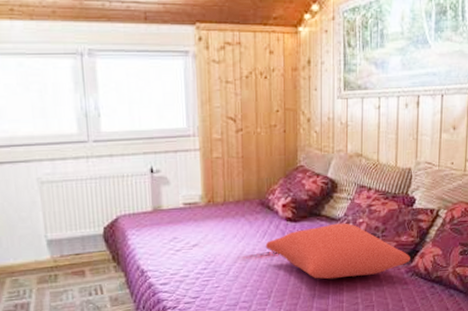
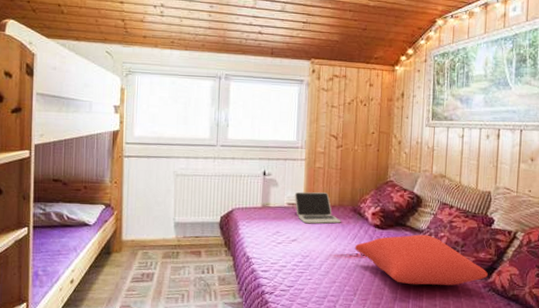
laptop: none [190,187,248,225] -> present [294,191,341,224]

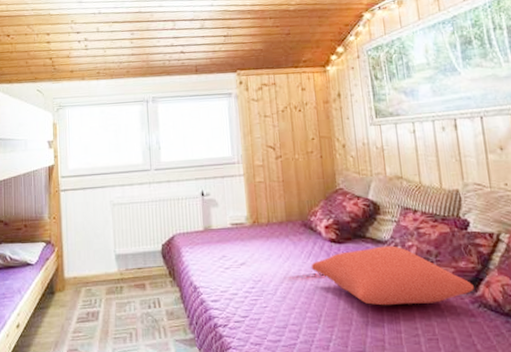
laptop: present [294,191,341,224] -> none [236,208,292,245]

